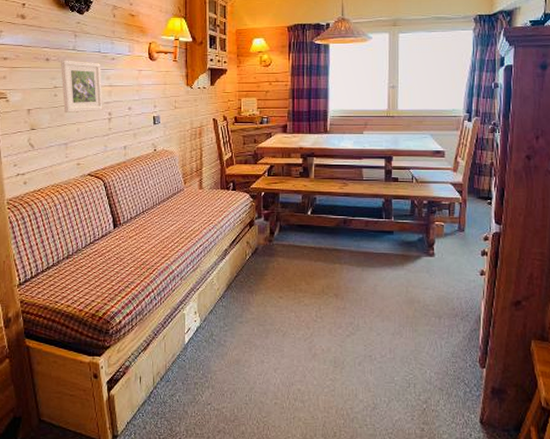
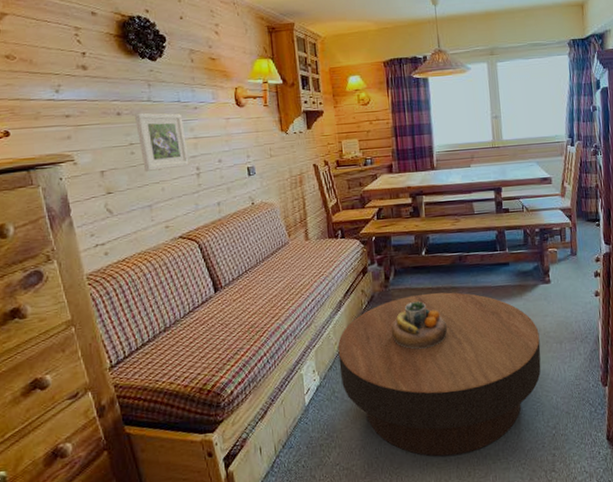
coffee table: none [219,253,418,413] -> present [337,292,541,457]
decorative bowl: none [271,258,326,305] -> present [391,300,448,350]

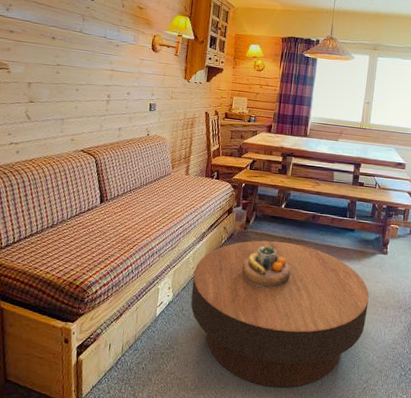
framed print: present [135,112,189,171] -> none [64,40,105,93]

